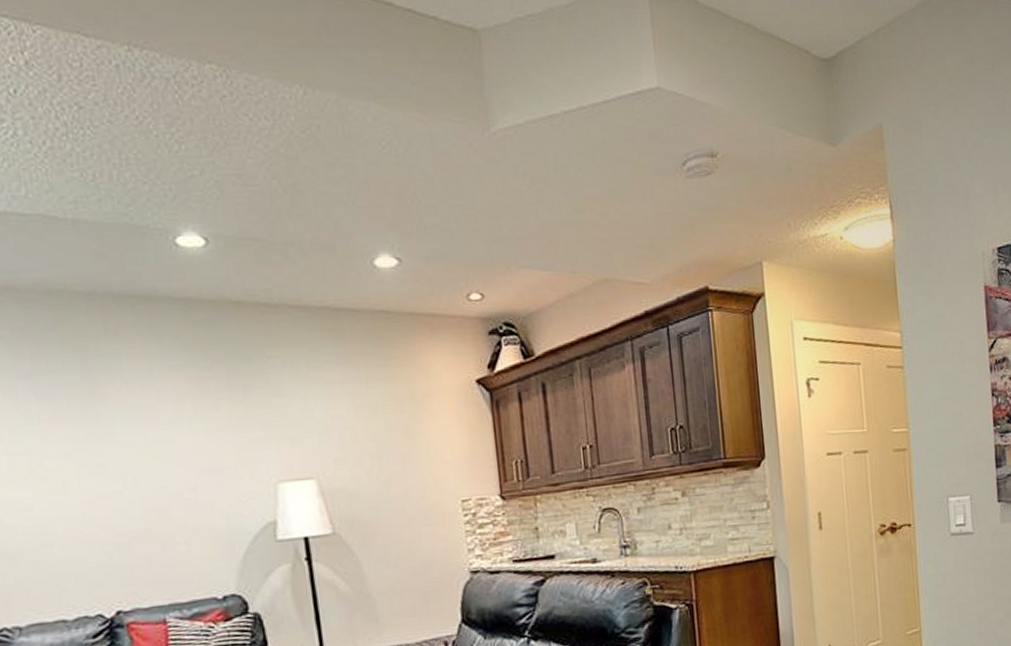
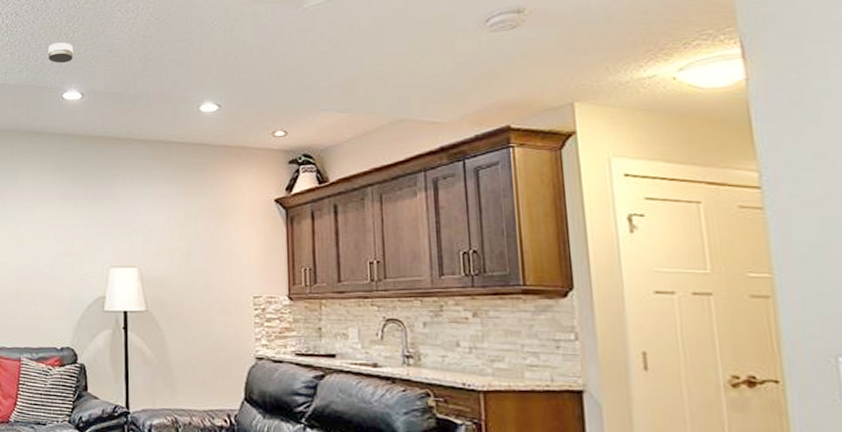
smoke detector: none [142,158,184,190] -> present [48,42,73,63]

